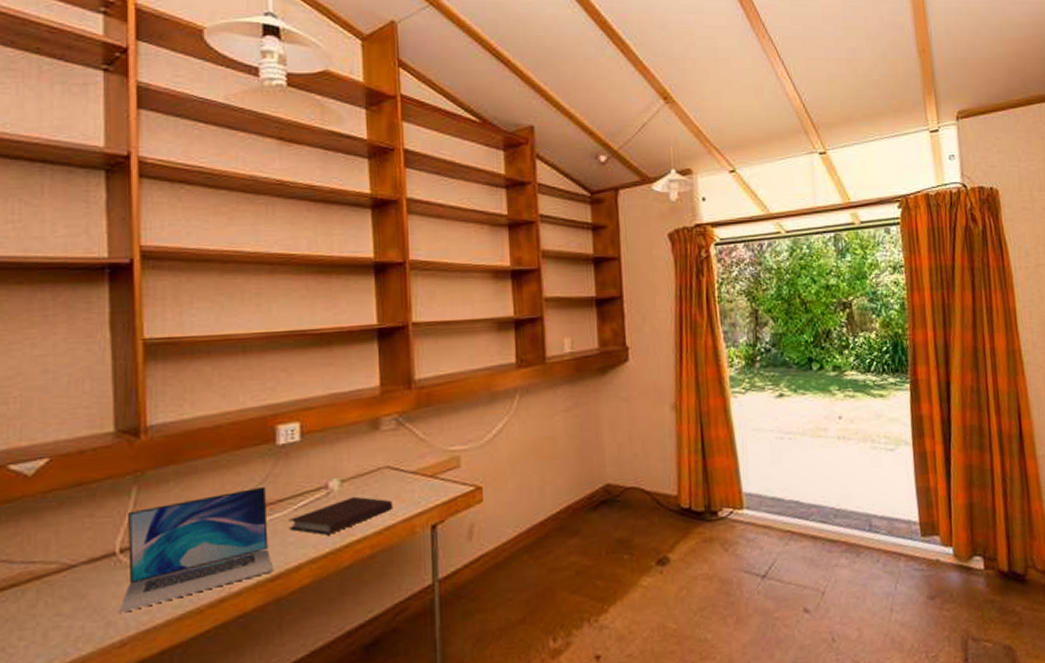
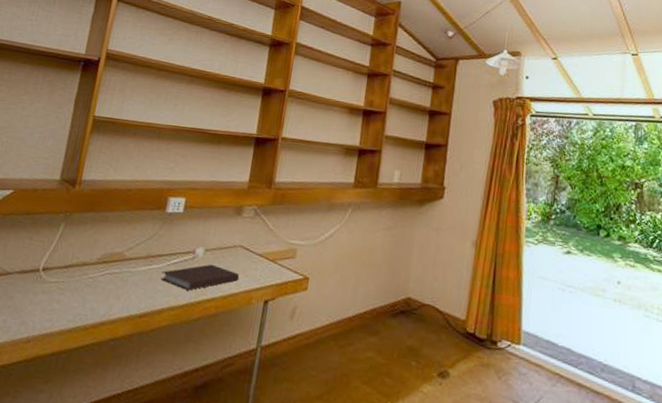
laptop: present [119,486,272,613] -> none [31,241,151,317]

